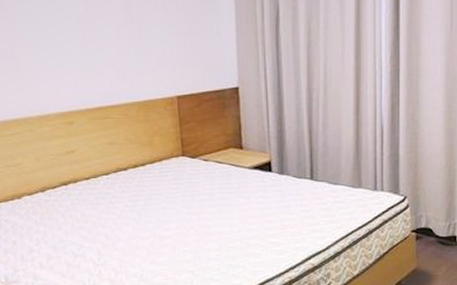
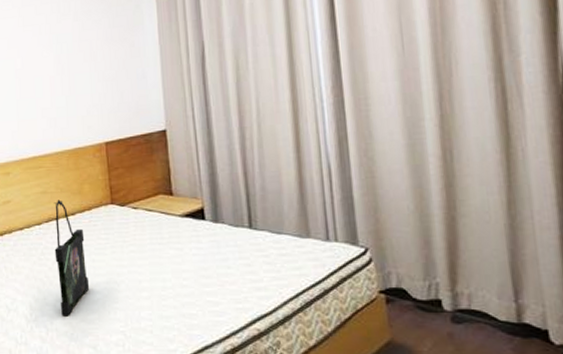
photo frame: none [122,151,160,260] -> present [53,199,90,316]

